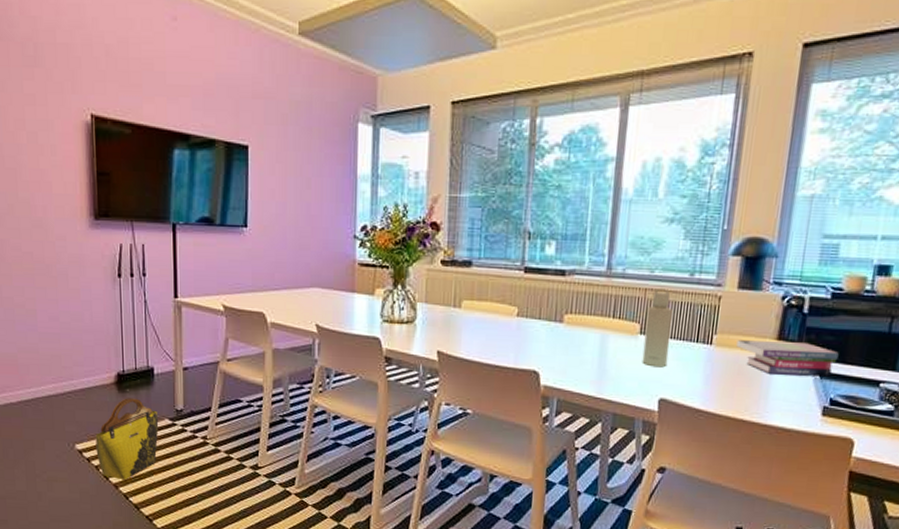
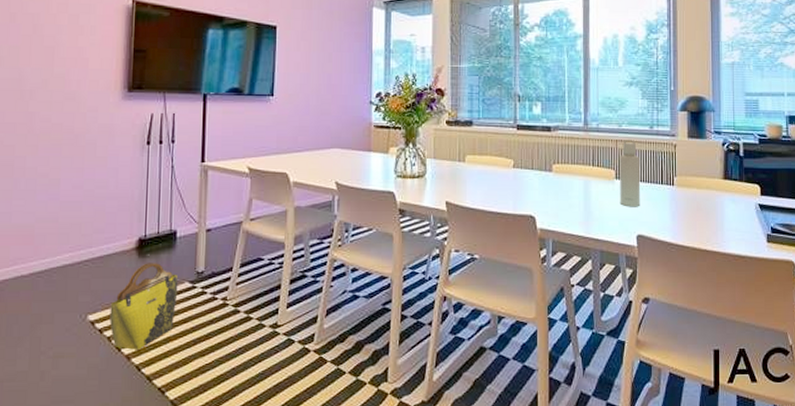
books: present [736,340,839,377] -> none [693,181,772,209]

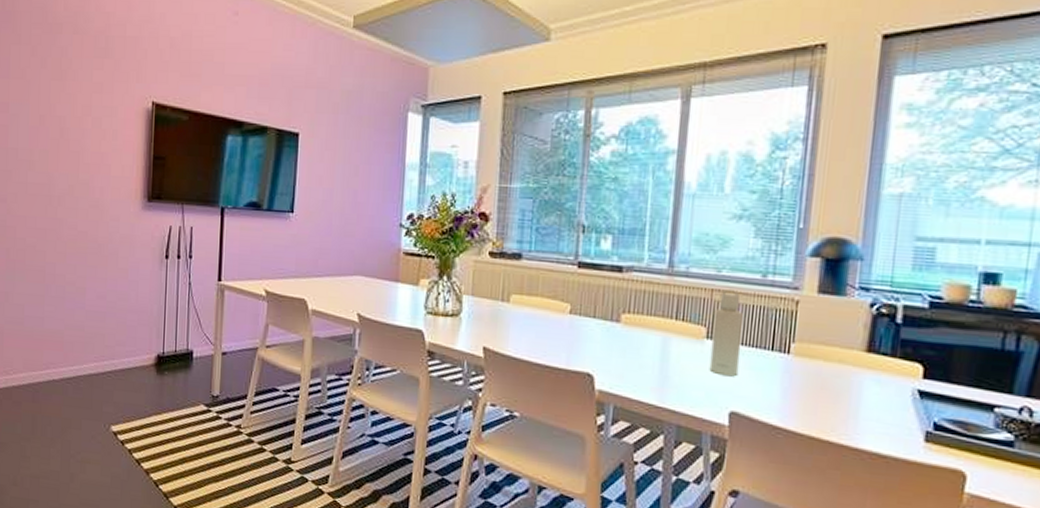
tote bag: present [109,263,178,350] -> none [130,380,194,466]

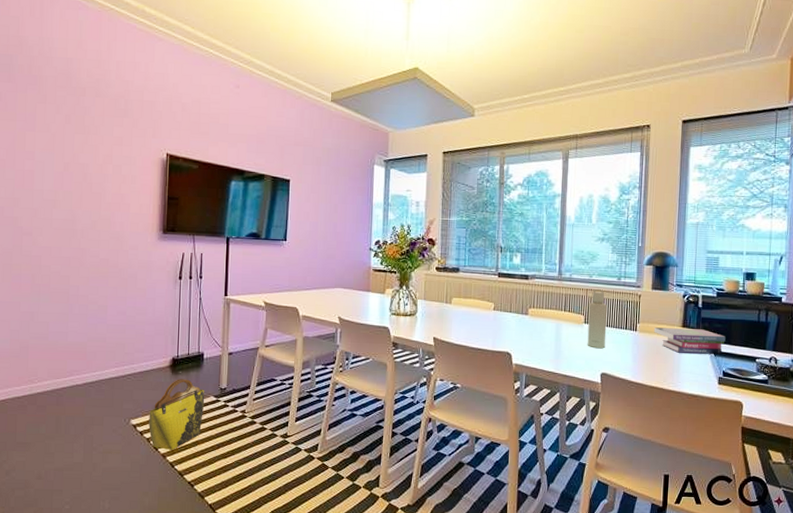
tote bag: none [130,380,194,466] -> present [148,379,205,450]
books: none [818,350,942,397] -> present [654,327,726,355]

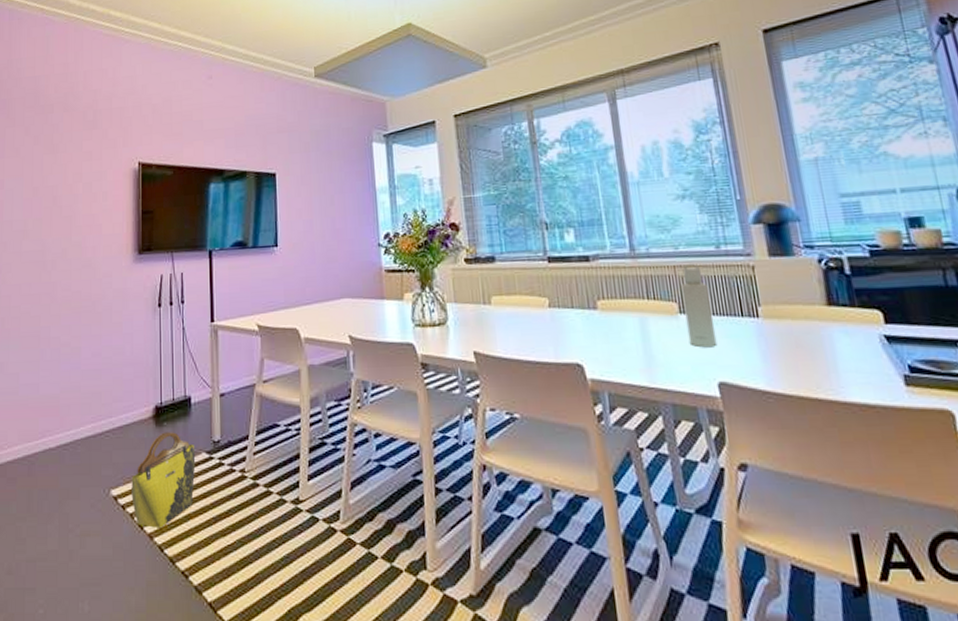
books: present [654,327,726,355] -> none [784,306,901,344]

